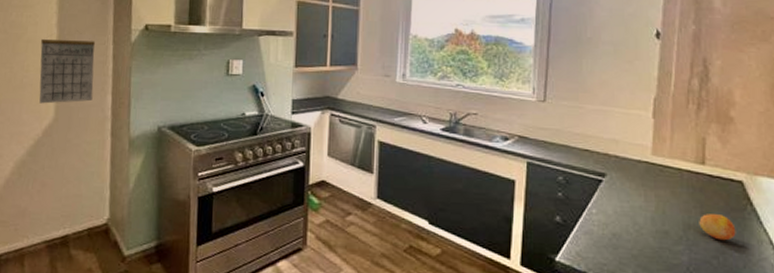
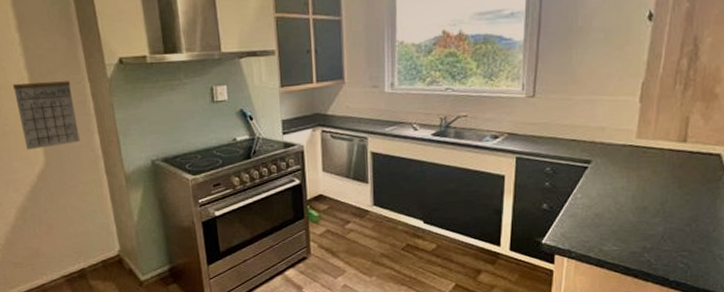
fruit: present [699,214,736,241] -> none [676,186,710,210]

